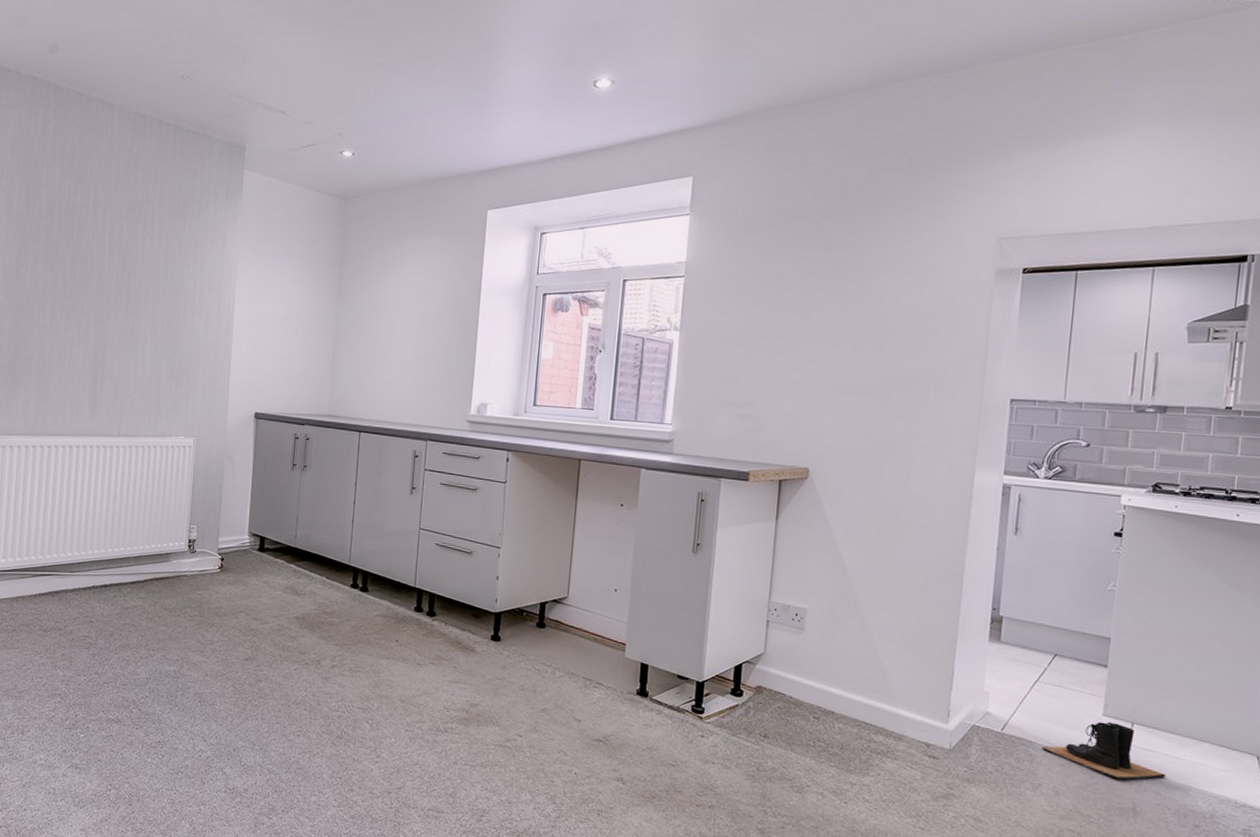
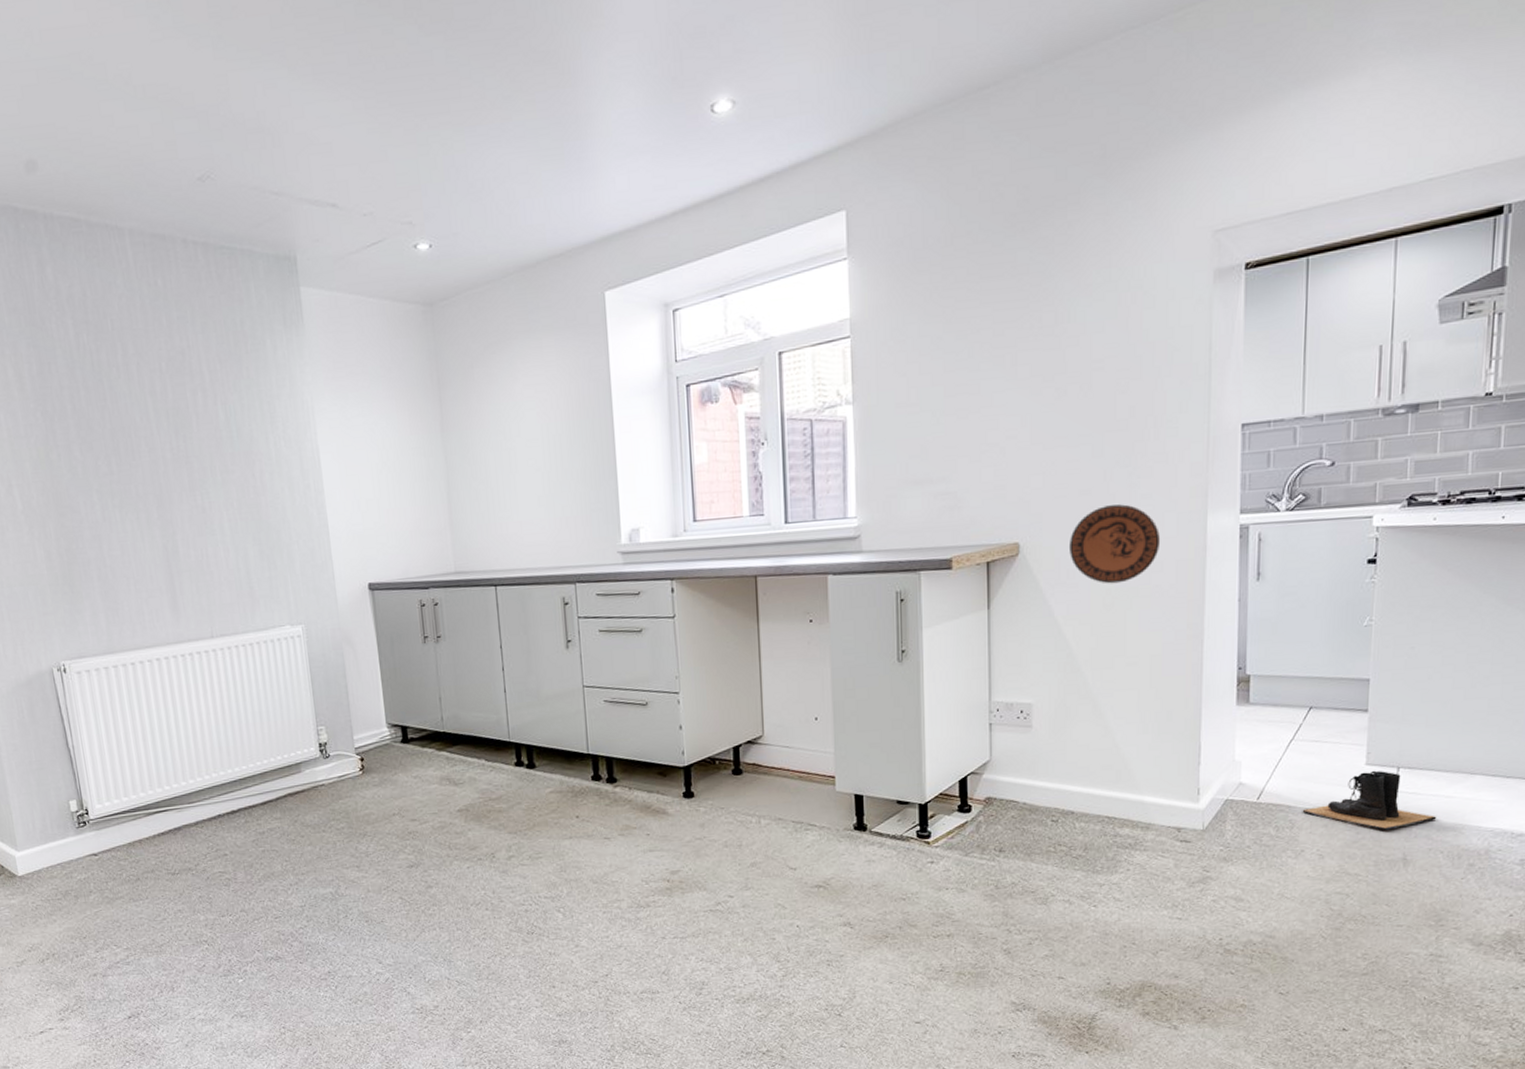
decorative plate: none [852,449,933,517] -> present [1070,504,1161,584]

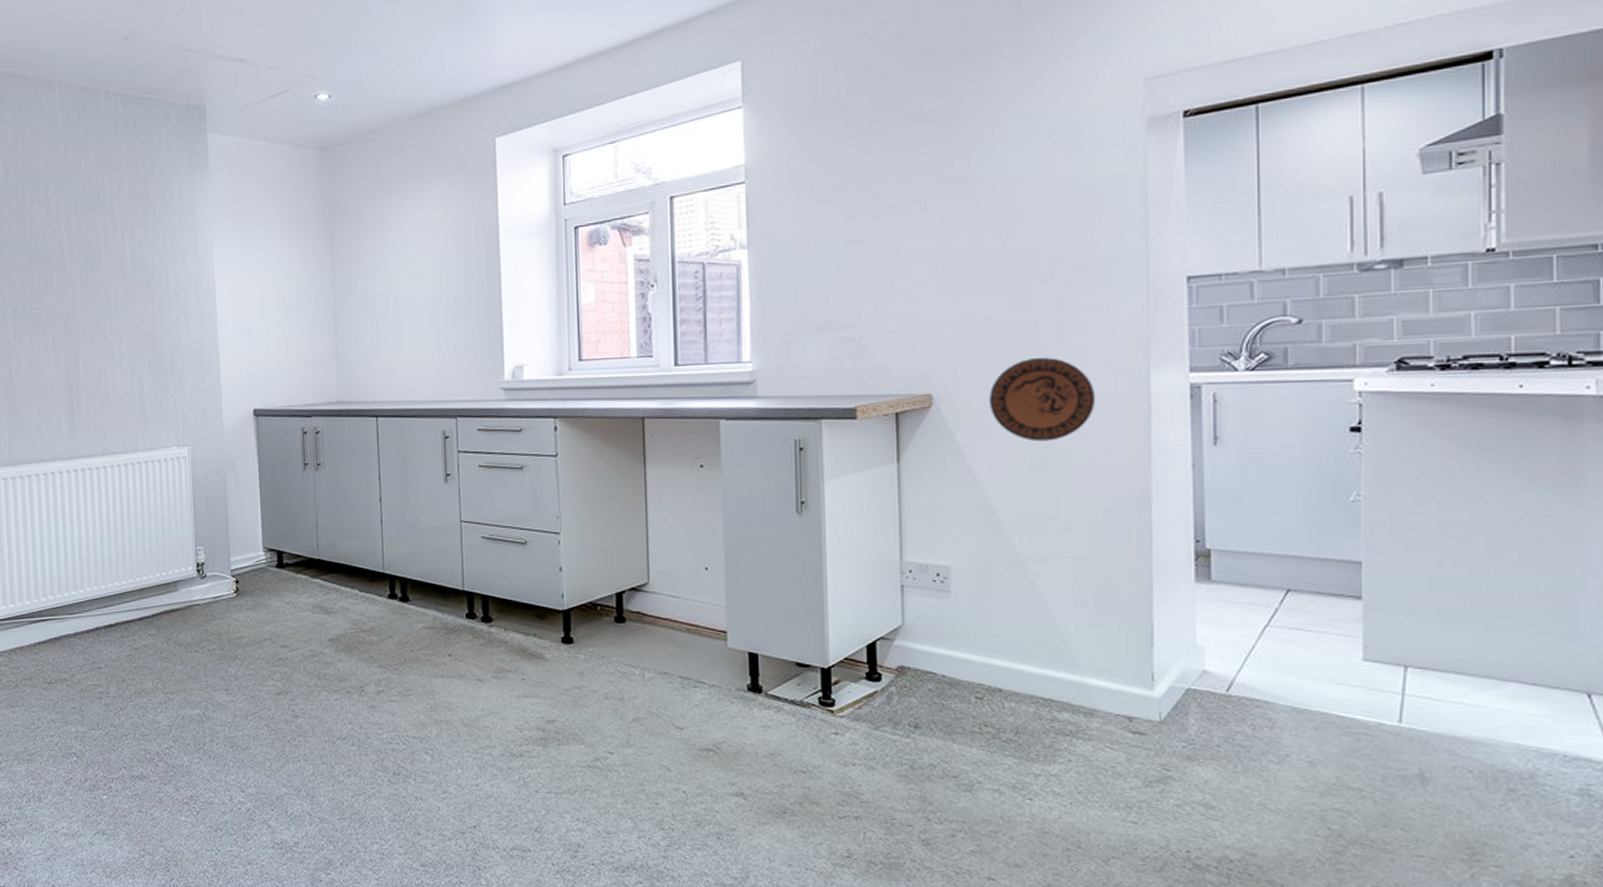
boots: present [1302,770,1437,830] -> none [1284,667,1462,739]

